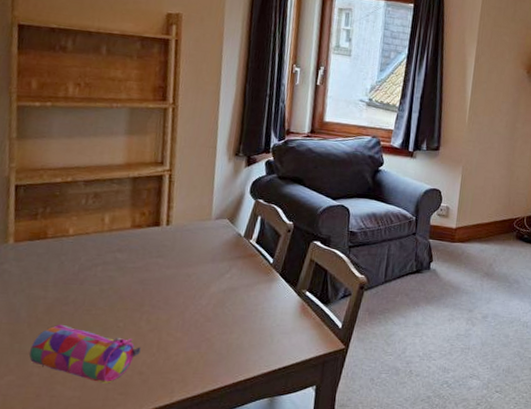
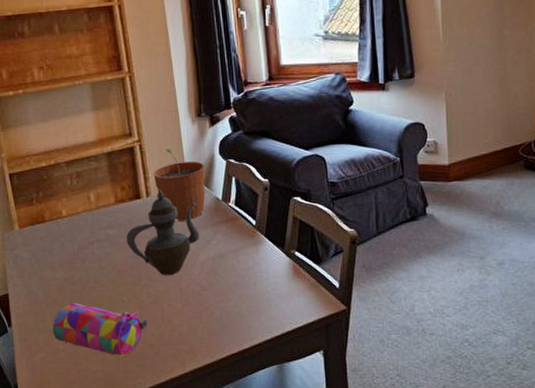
teapot: none [135,219,217,305] -> present [126,189,200,276]
plant pot: none [178,182,233,252] -> present [153,149,206,221]

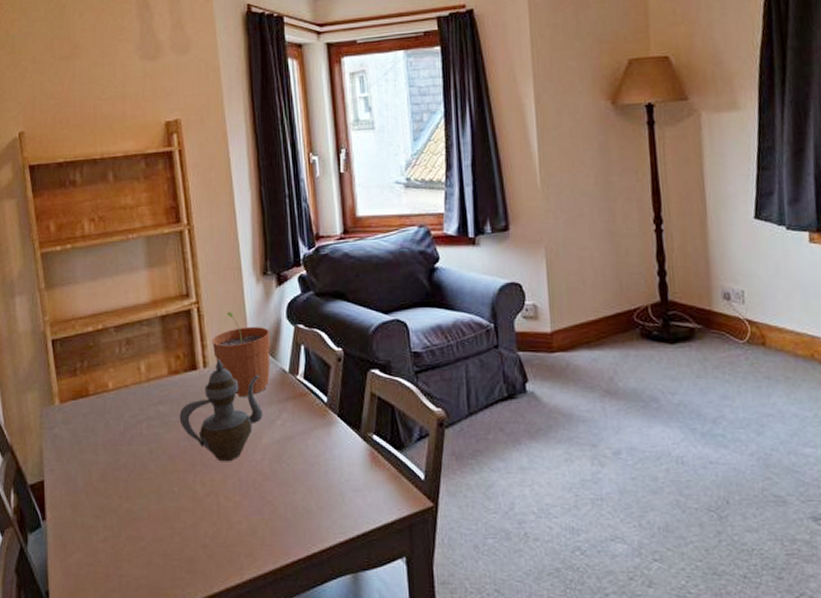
pencil case: present [52,302,147,357] -> none [91,492,200,560]

